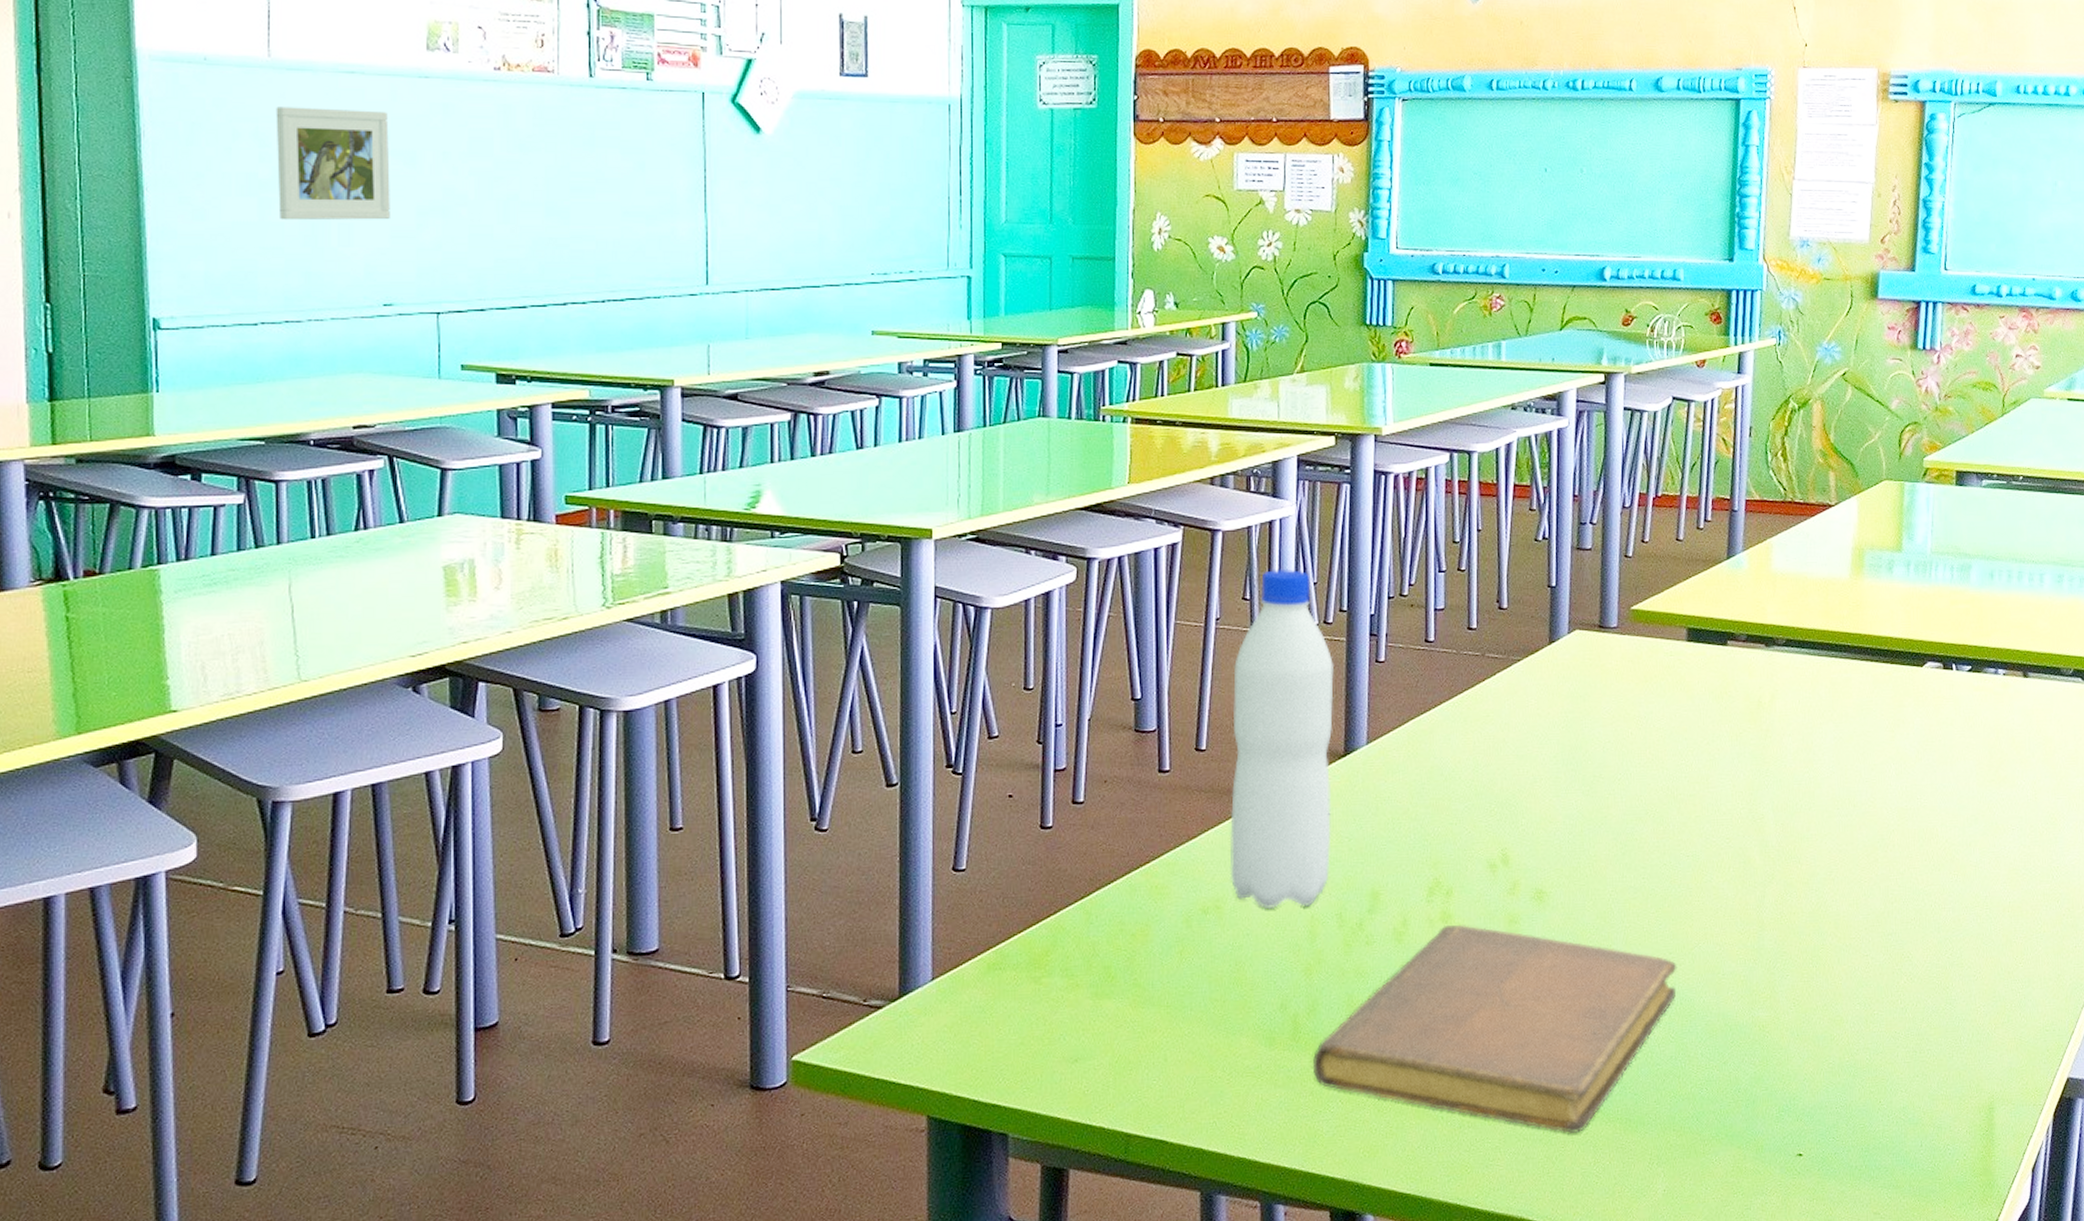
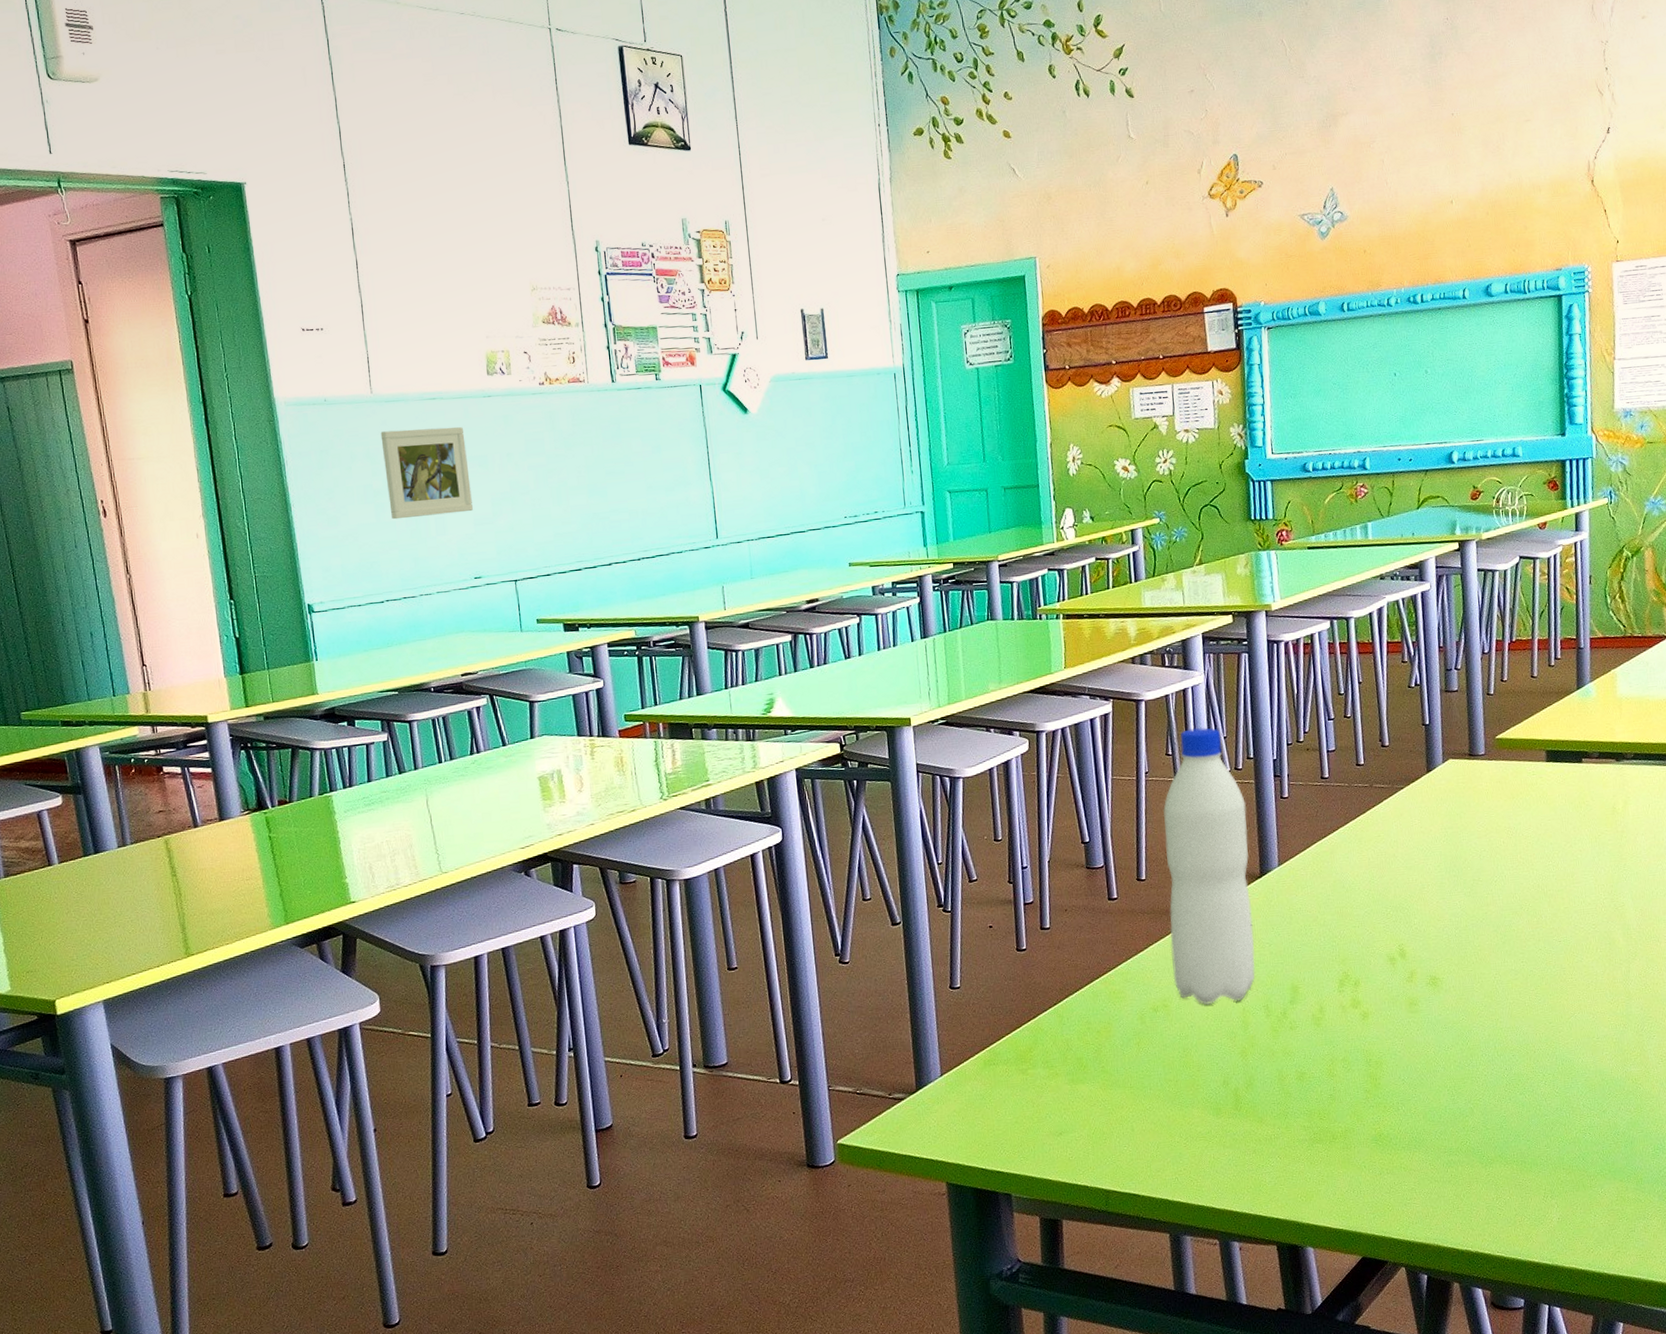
notebook: present [1312,924,1677,1134] -> none [1253,1008,1558,1175]

